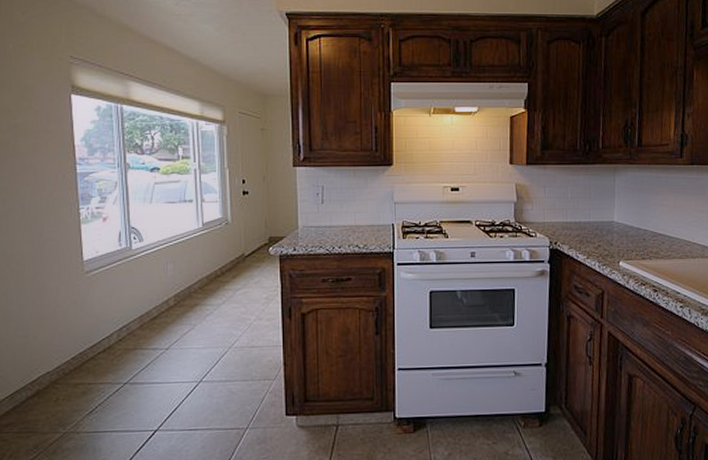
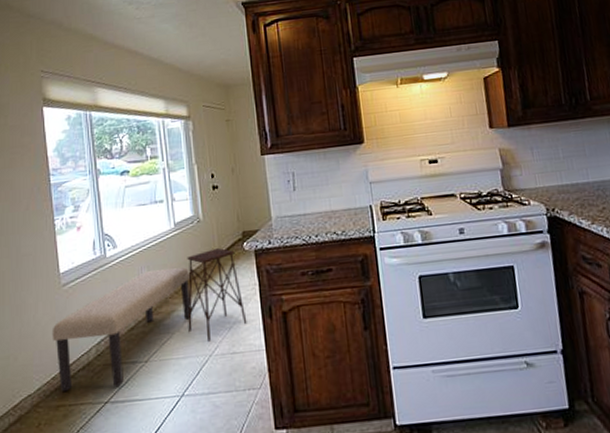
bench: none [73,265,214,371] -> present [51,267,190,391]
side table: none [210,249,267,335] -> present [187,247,247,342]

